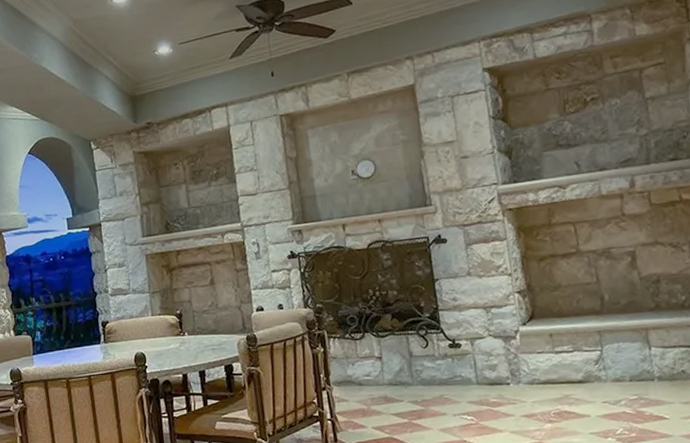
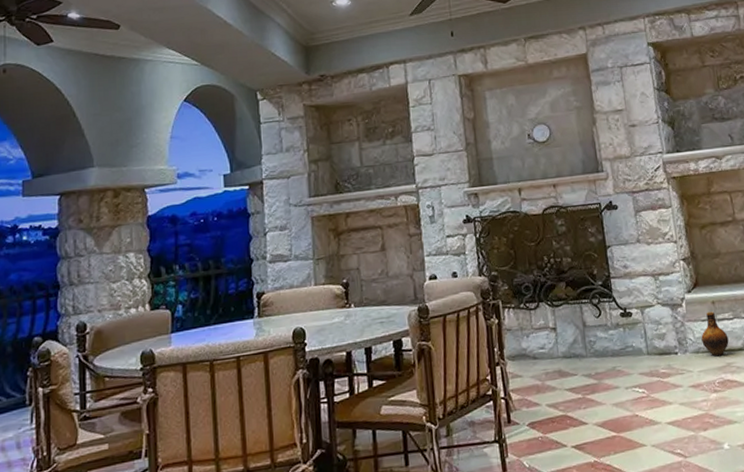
ceramic jug: none [536,344,567,389] -> present [701,311,729,357]

